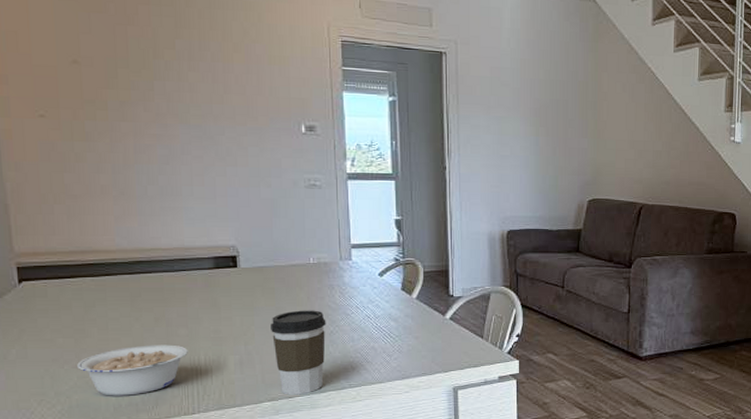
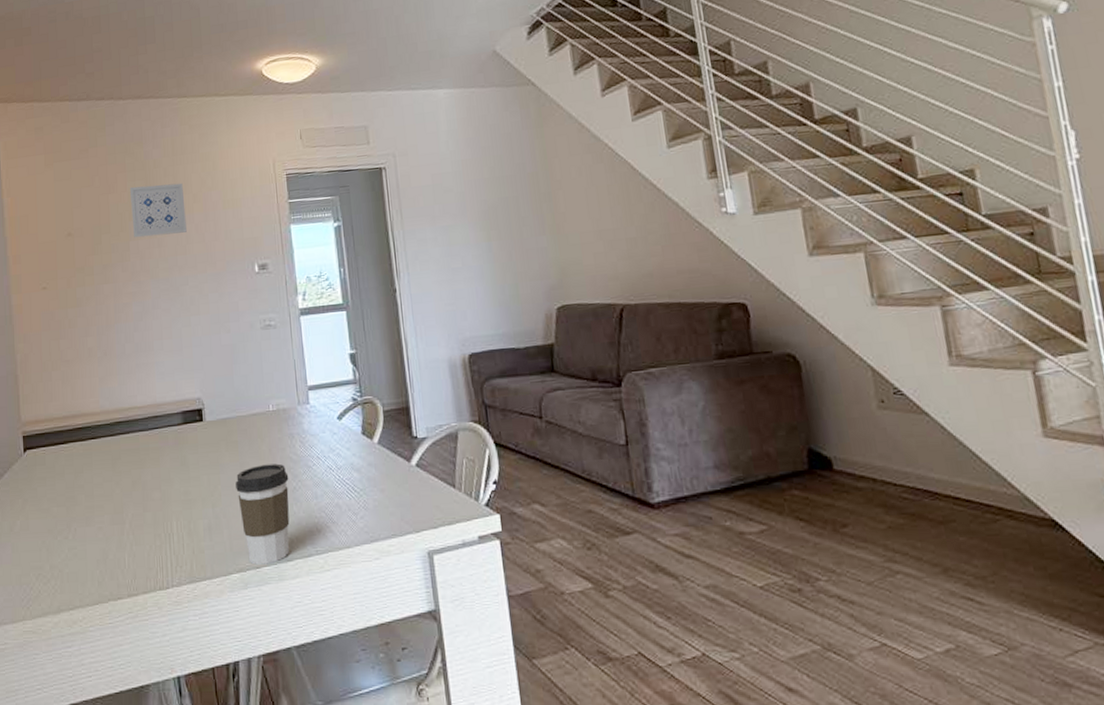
legume: present [77,344,188,396] -> none [68,509,162,569]
wall art: none [154,22,224,81] -> present [129,183,187,238]

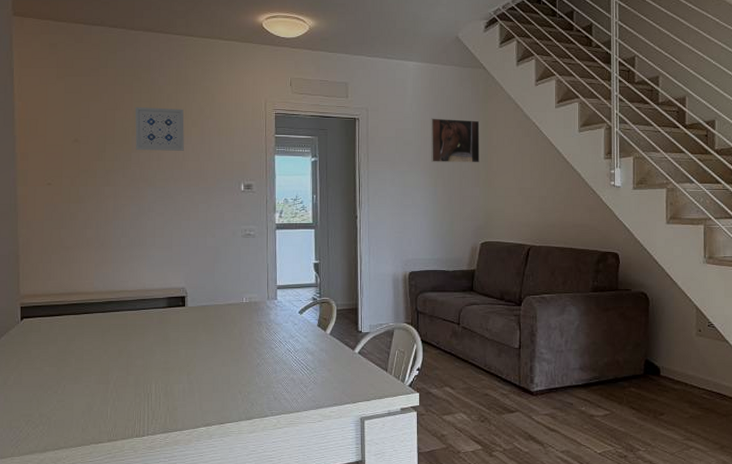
coffee cup: present [235,463,290,565] -> none [209,344,254,421]
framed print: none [473,150,542,210] -> present [430,118,480,163]

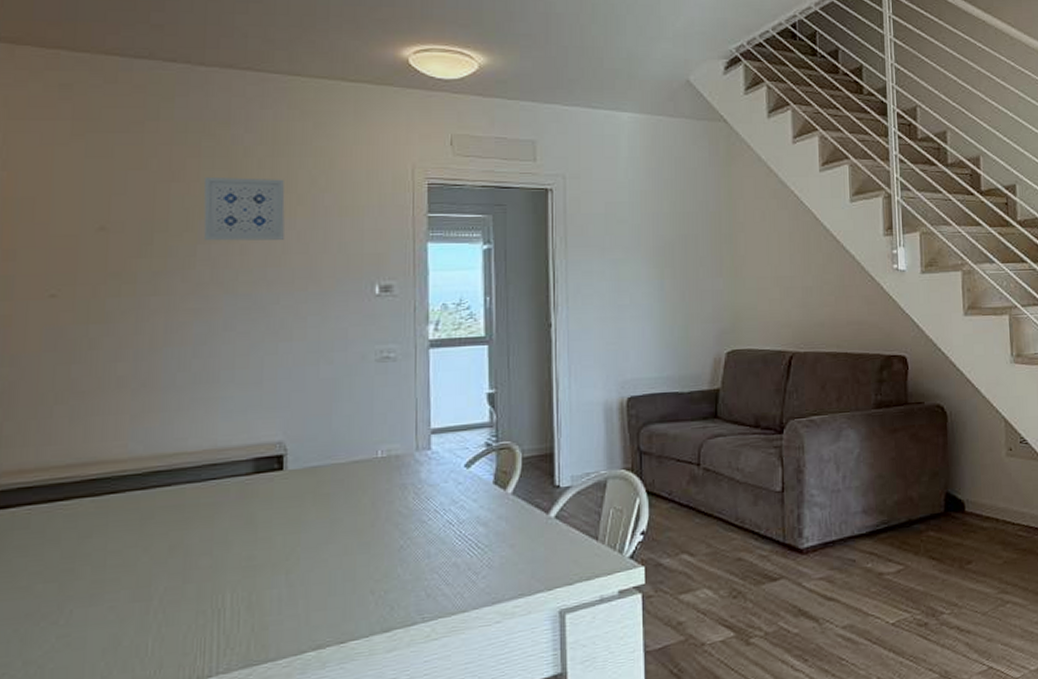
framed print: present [430,118,480,163] -> none [653,187,722,247]

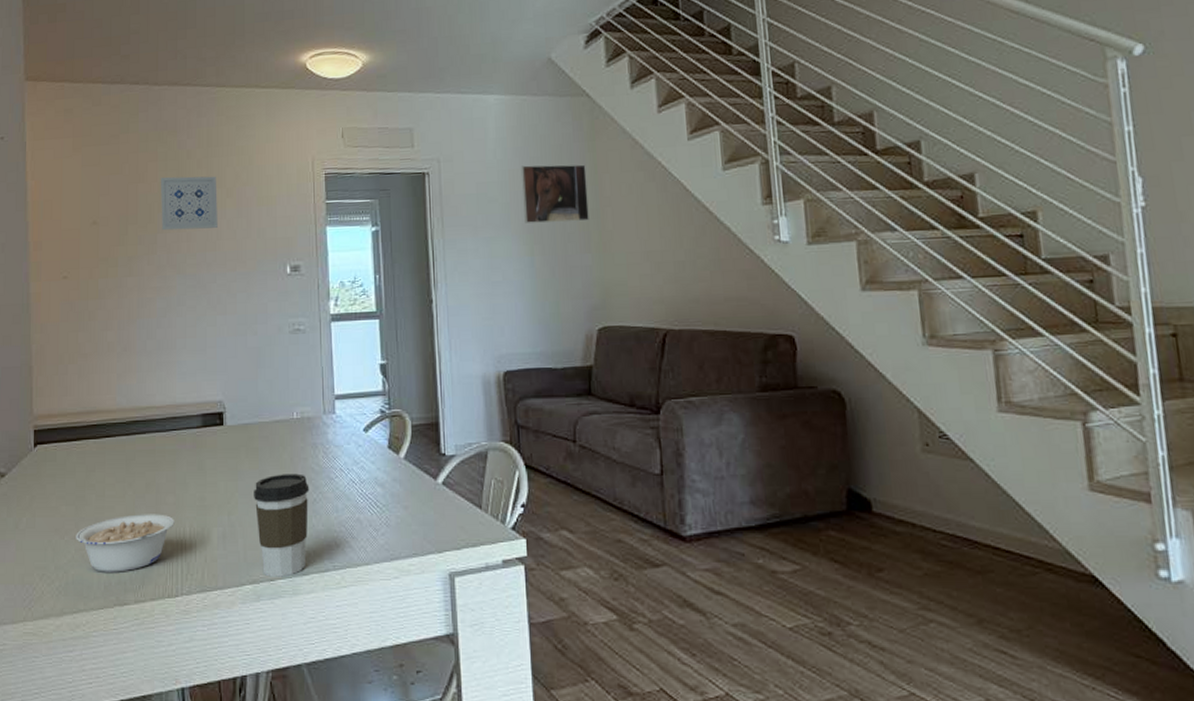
legume: none [58,580,210,661] -> present [76,514,175,572]
coffee cup: none [322,519,395,639] -> present [254,473,309,577]
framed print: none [653,187,722,247] -> present [520,164,589,223]

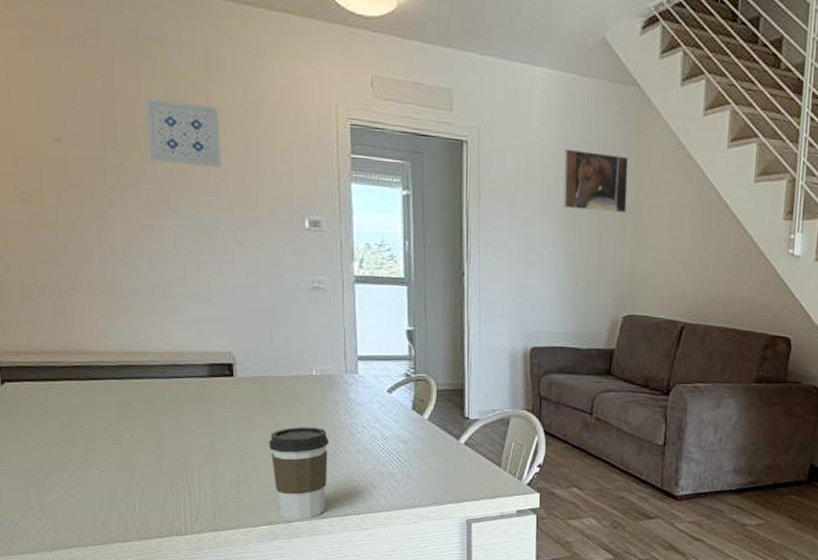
legume: present [76,514,175,572] -> none [63,457,180,512]

